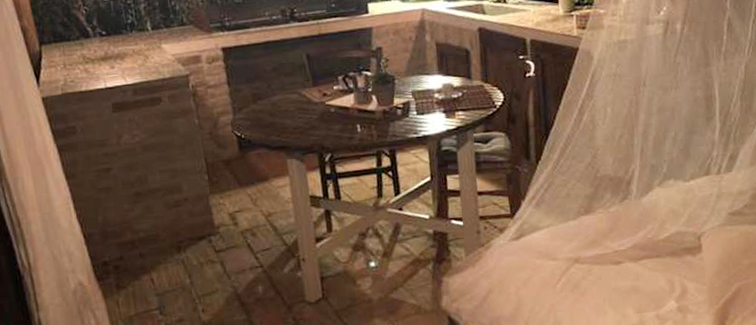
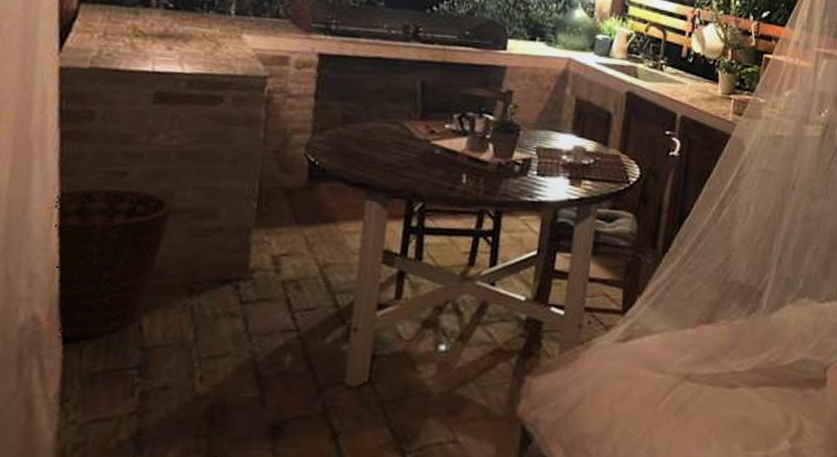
basket: none [69,180,150,296] -> present [55,188,173,340]

